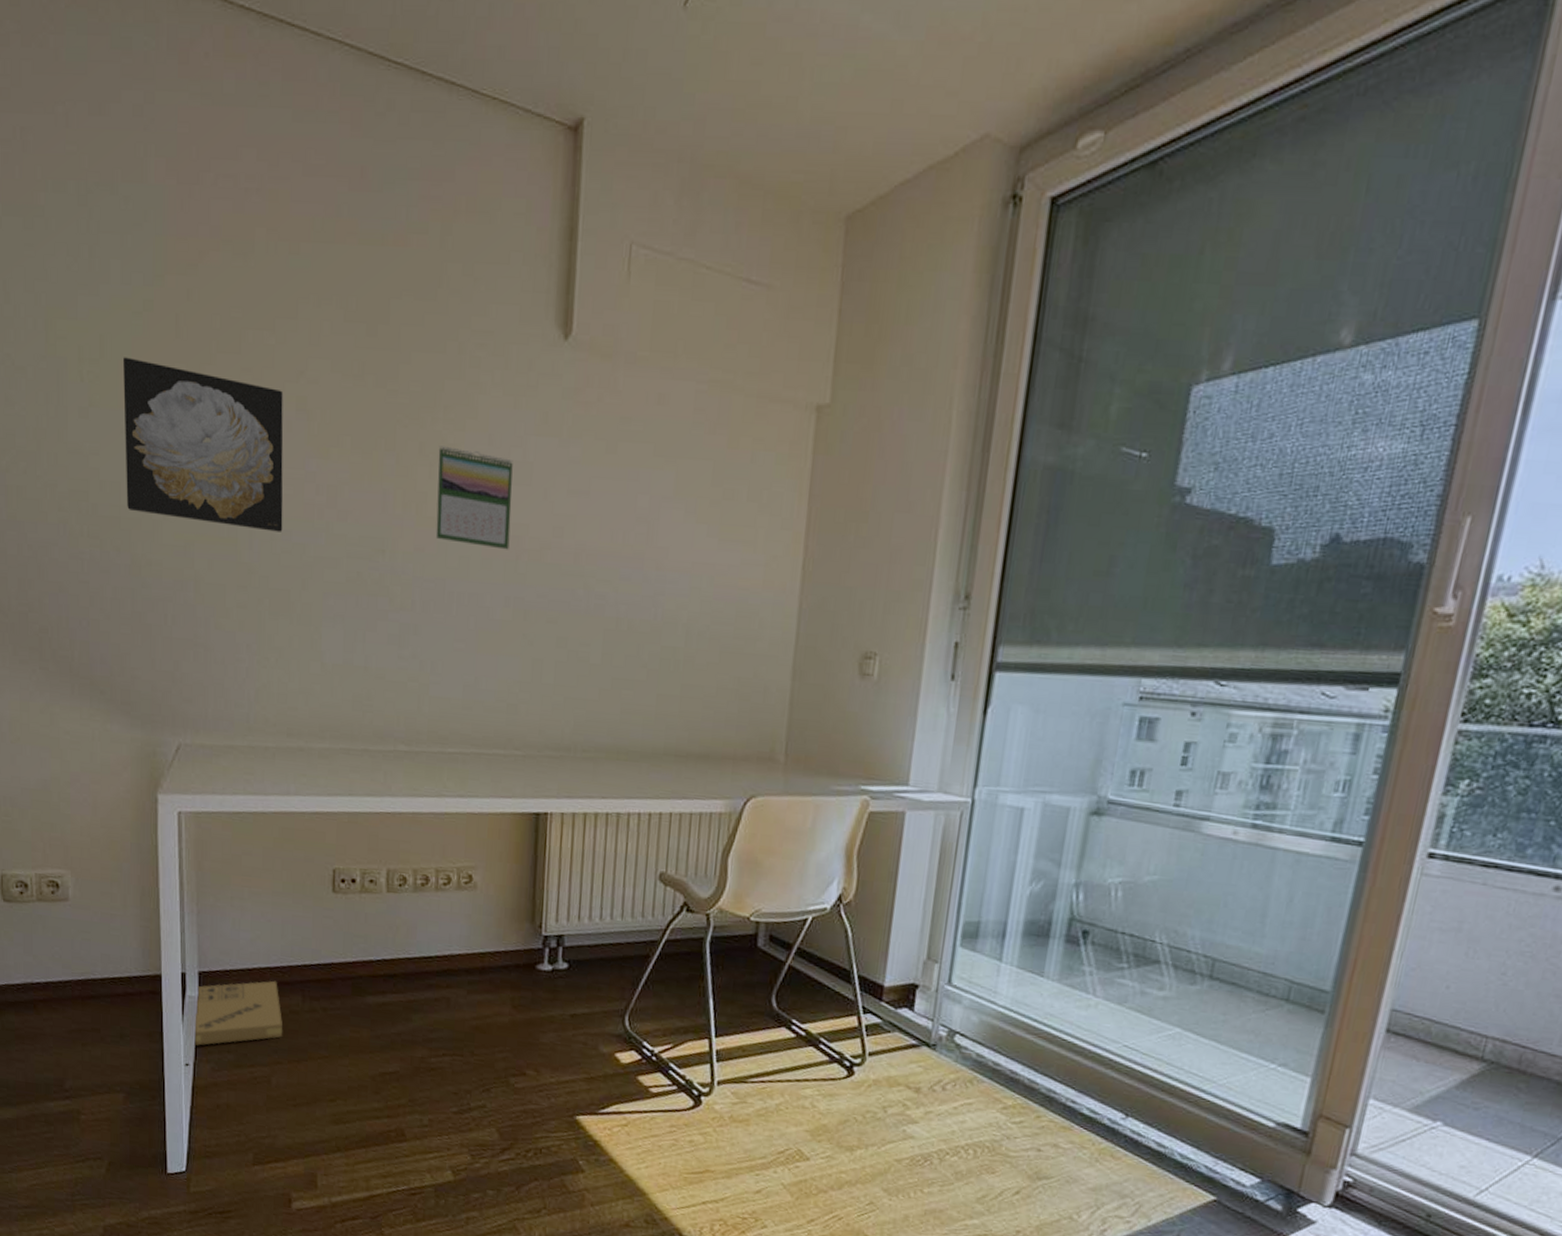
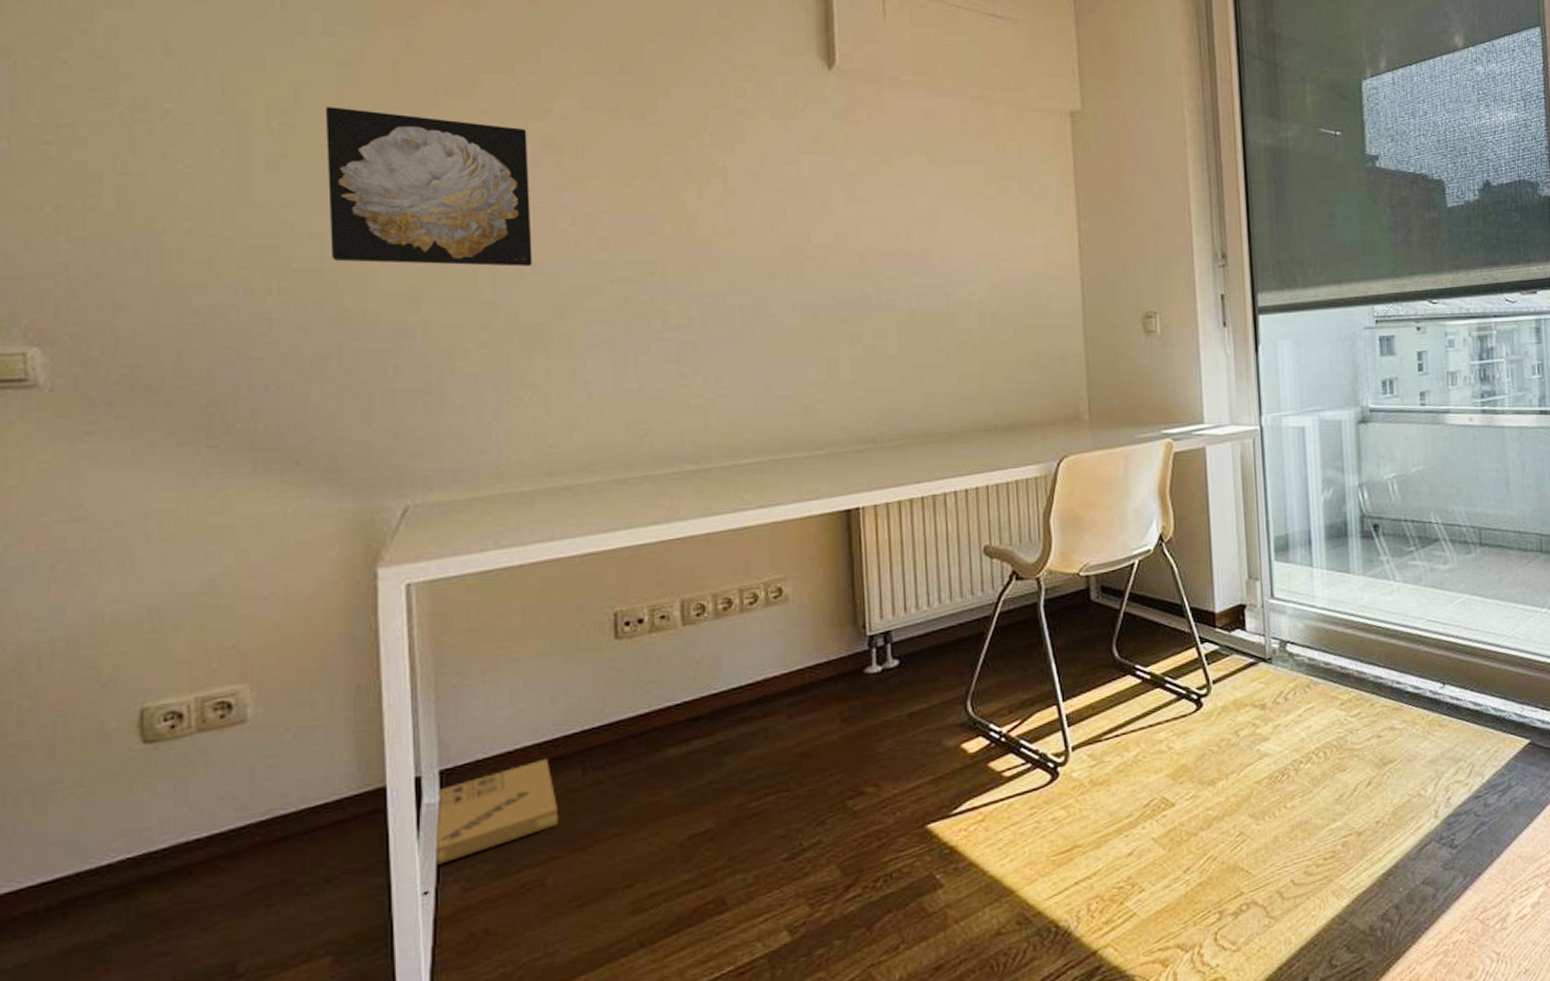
calendar: present [435,446,513,550] -> none [707,169,791,259]

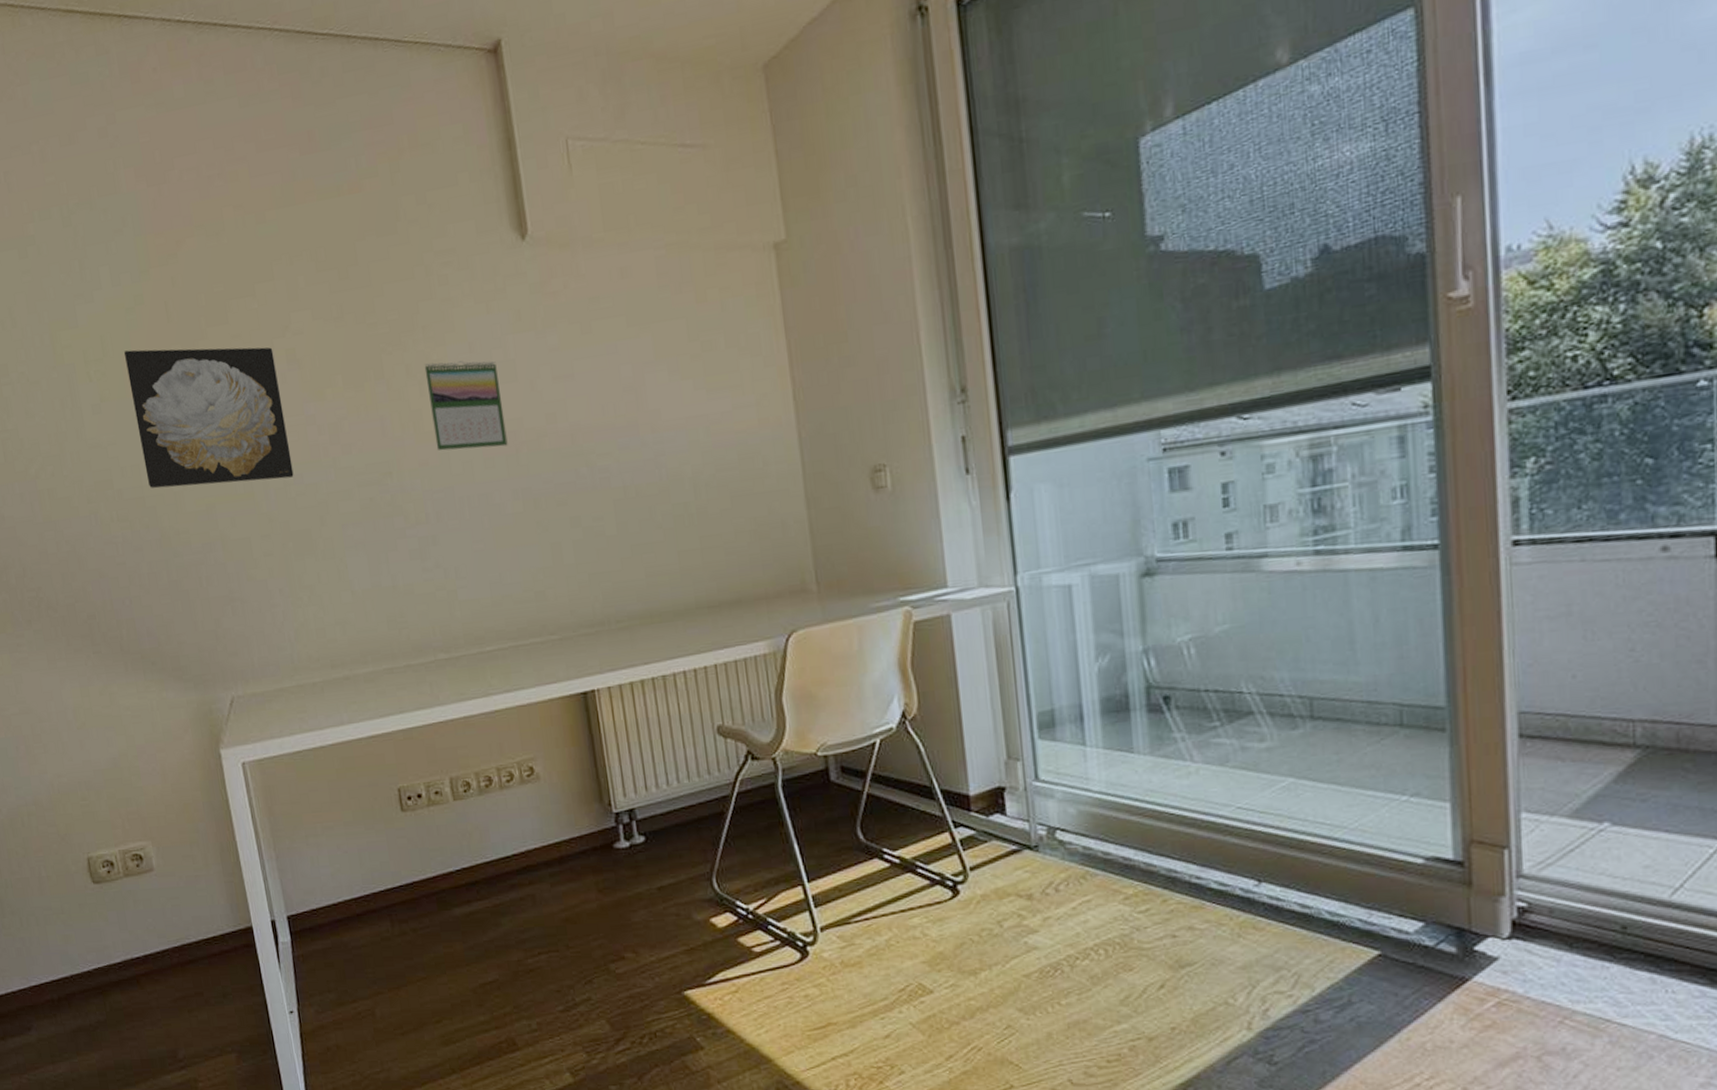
cardboard box: present [434,758,559,867] -> none [287,911,379,992]
calendar: none [707,169,791,259] -> present [424,361,508,451]

